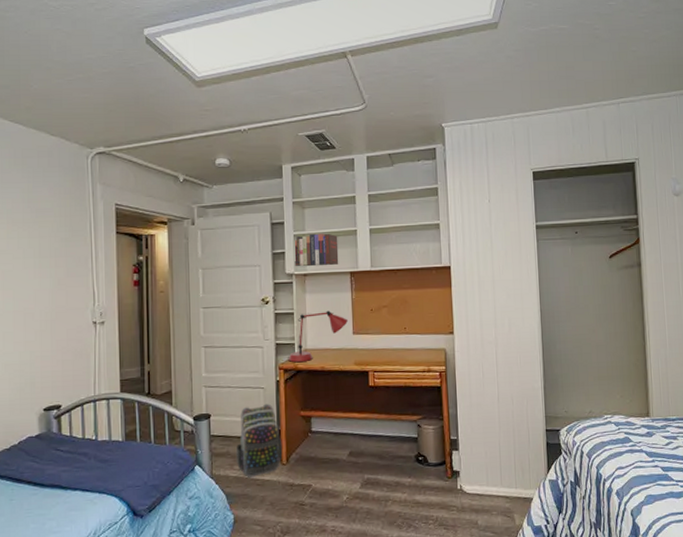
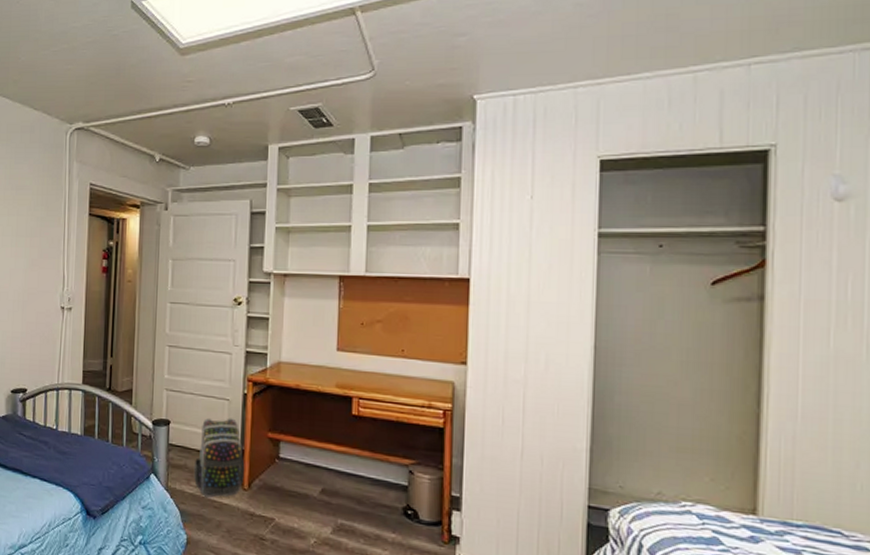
desk lamp: present [287,310,349,363] -> none [257,319,333,377]
books: present [295,233,339,267] -> none [274,227,328,267]

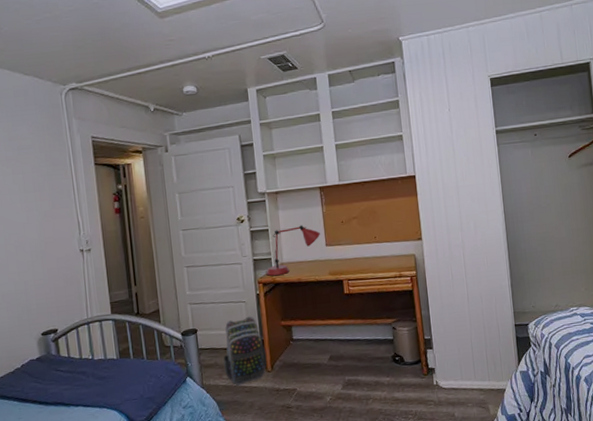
desk lamp: none [257,319,333,377] -> present [265,225,321,276]

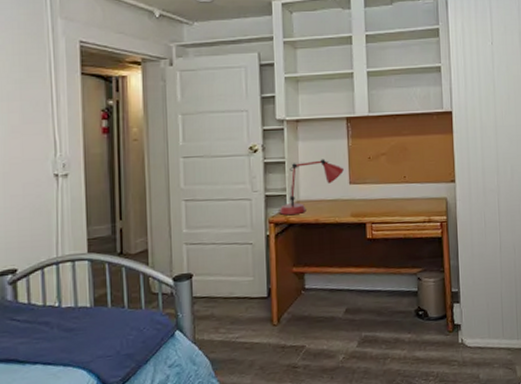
backpack: present [223,316,267,385] -> none [221,260,273,341]

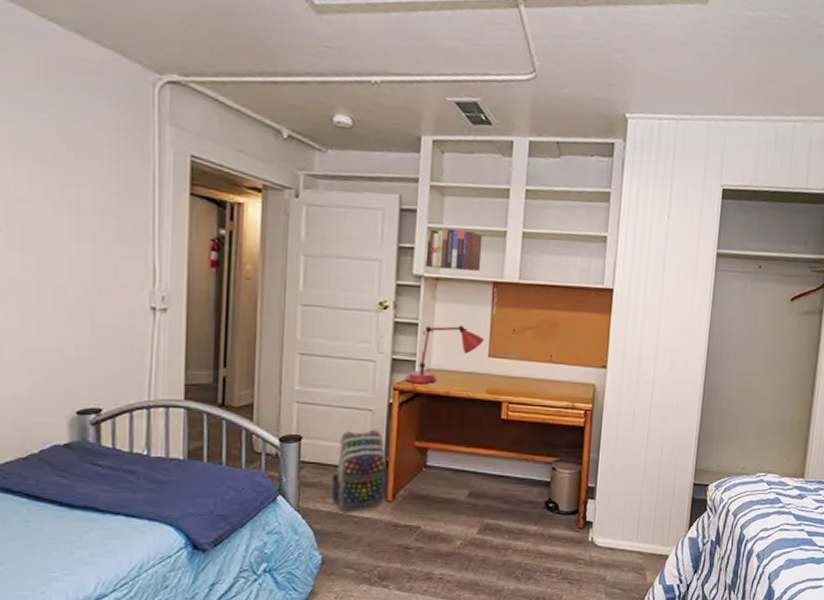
backpack: none [221,260,273,341] -> present [330,429,389,513]
books: none [286,76,334,112] -> present [425,228,483,272]

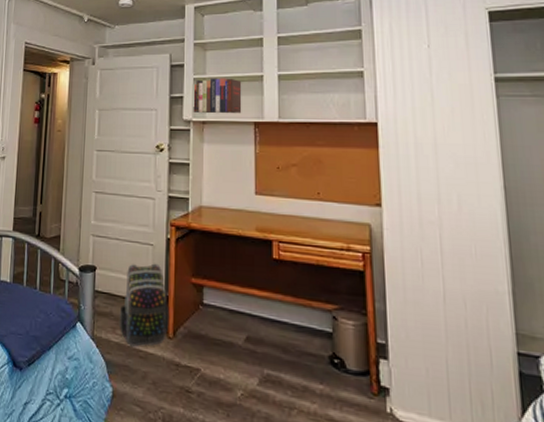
desk lamp: present [404,325,485,384] -> none [179,164,251,221]

